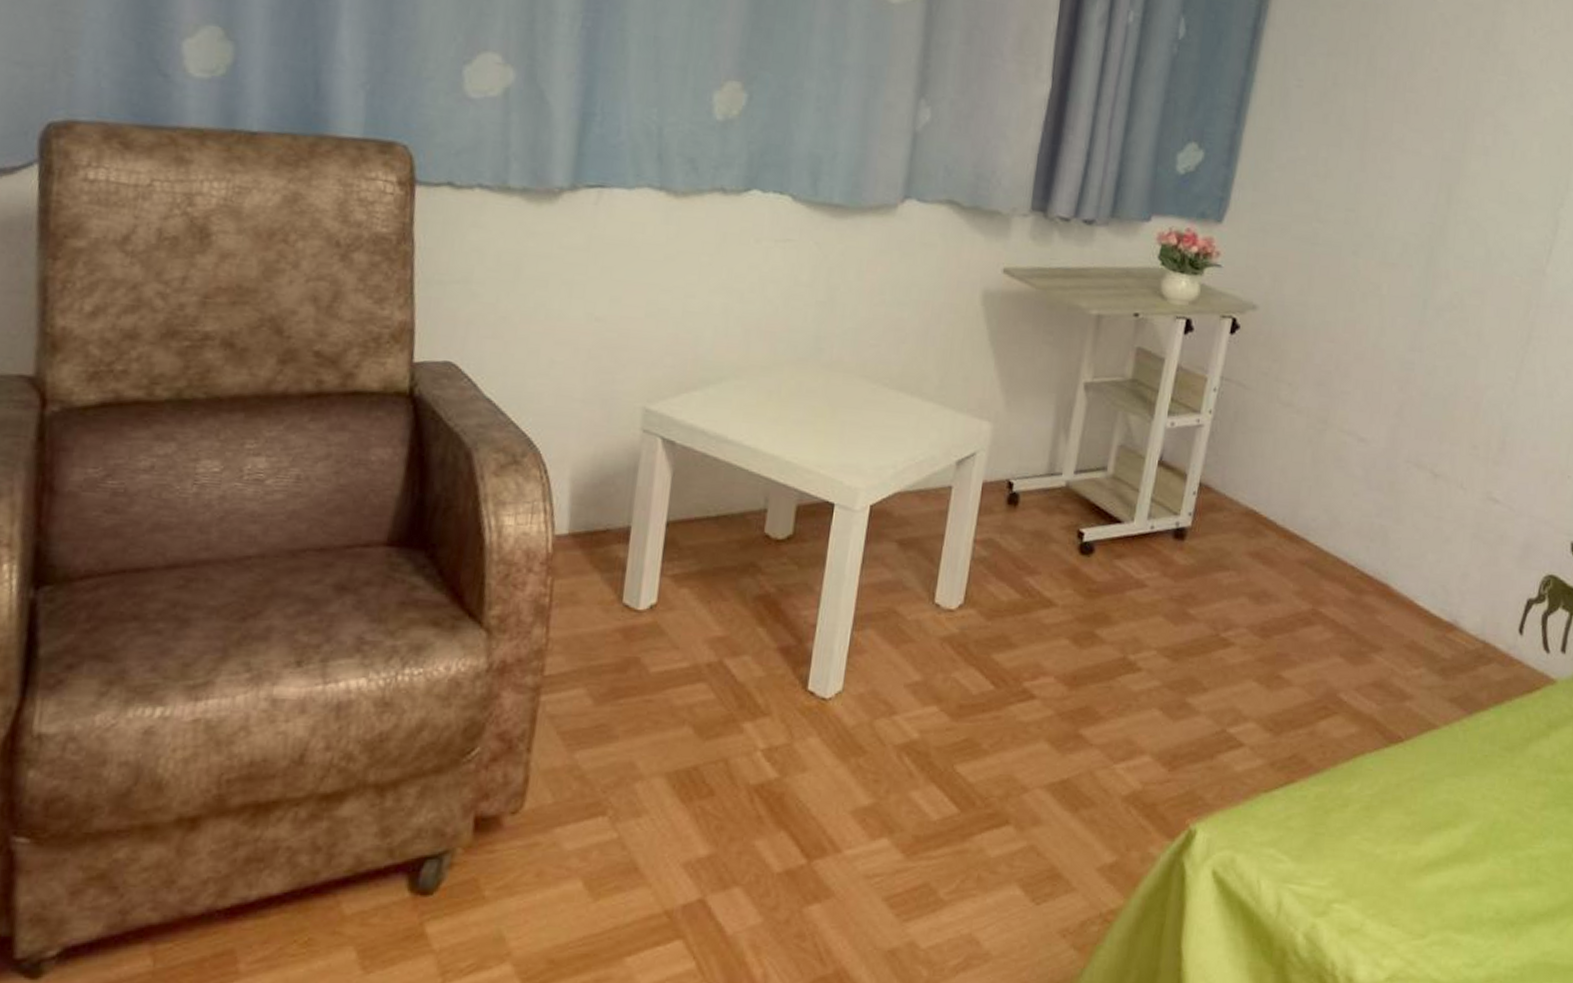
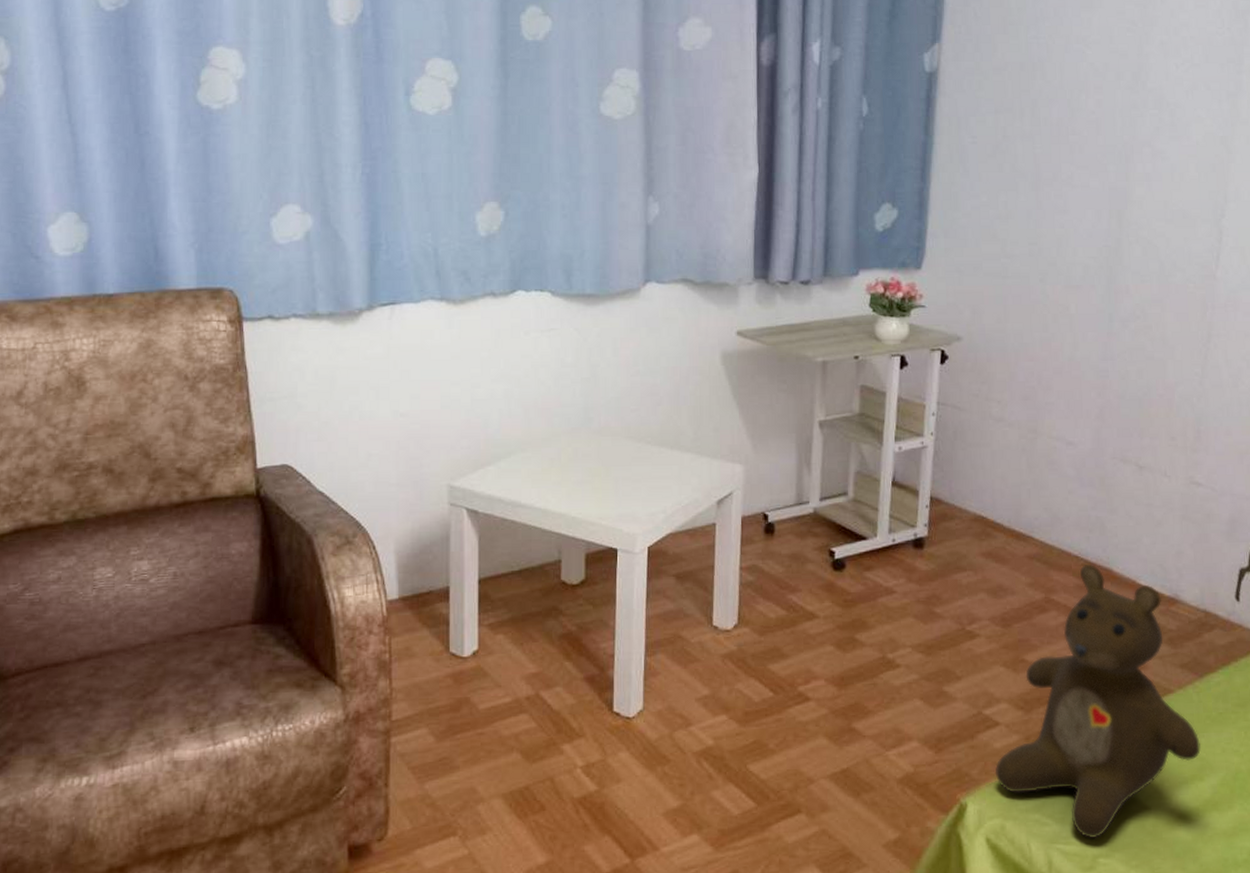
teddy bear: none [1231,576,1460,882] -> present [995,563,1201,839]

